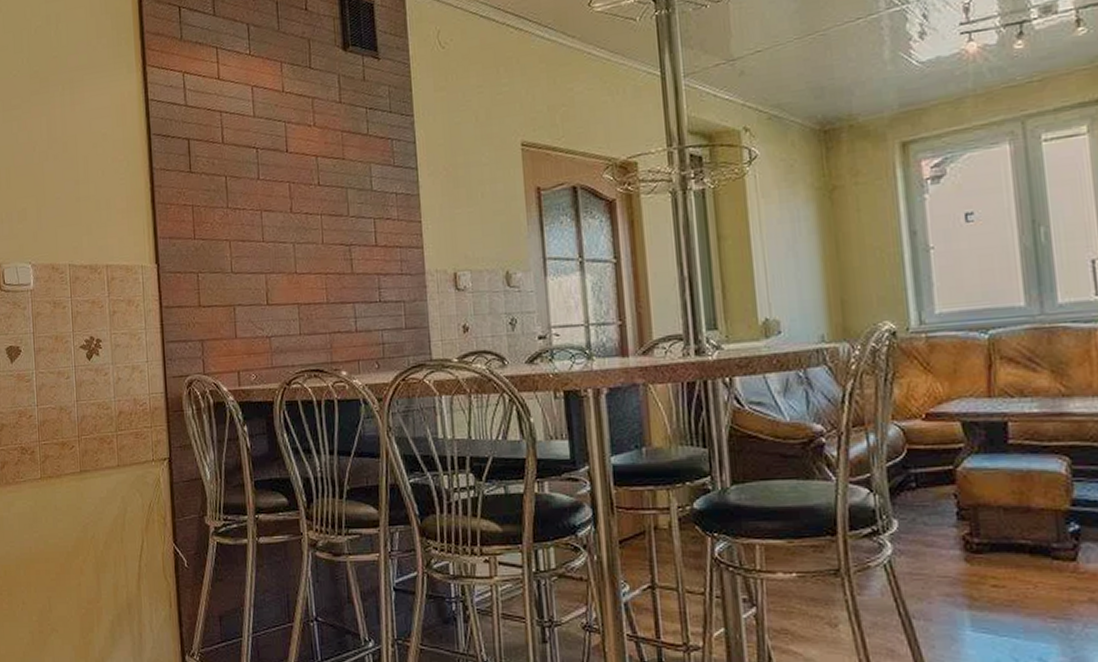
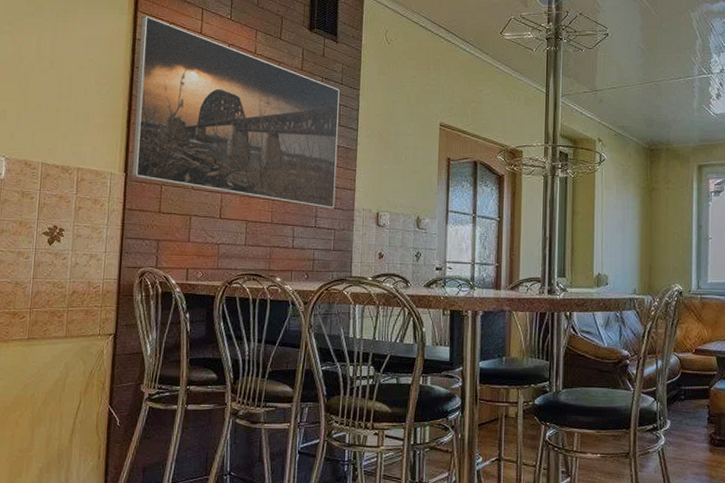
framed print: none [151,69,401,277] -> present [131,15,340,209]

